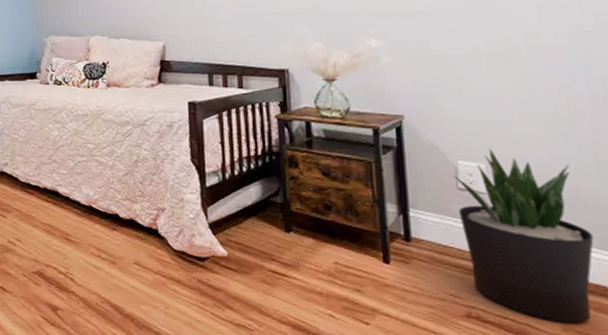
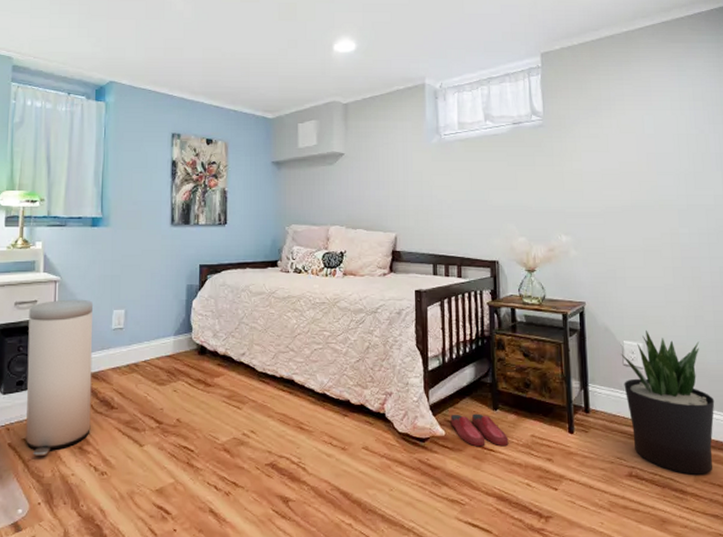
slippers: none [233,234,306,273] -> present [450,413,509,447]

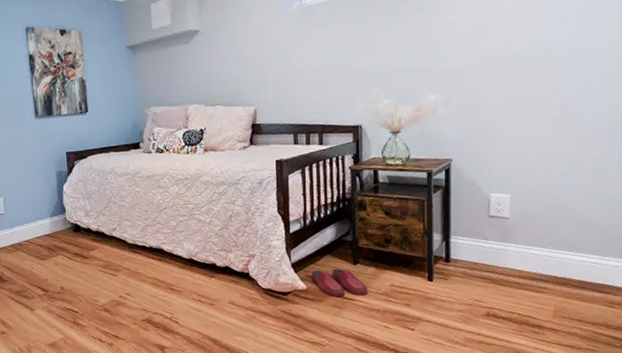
planter: present [621,329,715,475] -> none [487,181,583,312]

